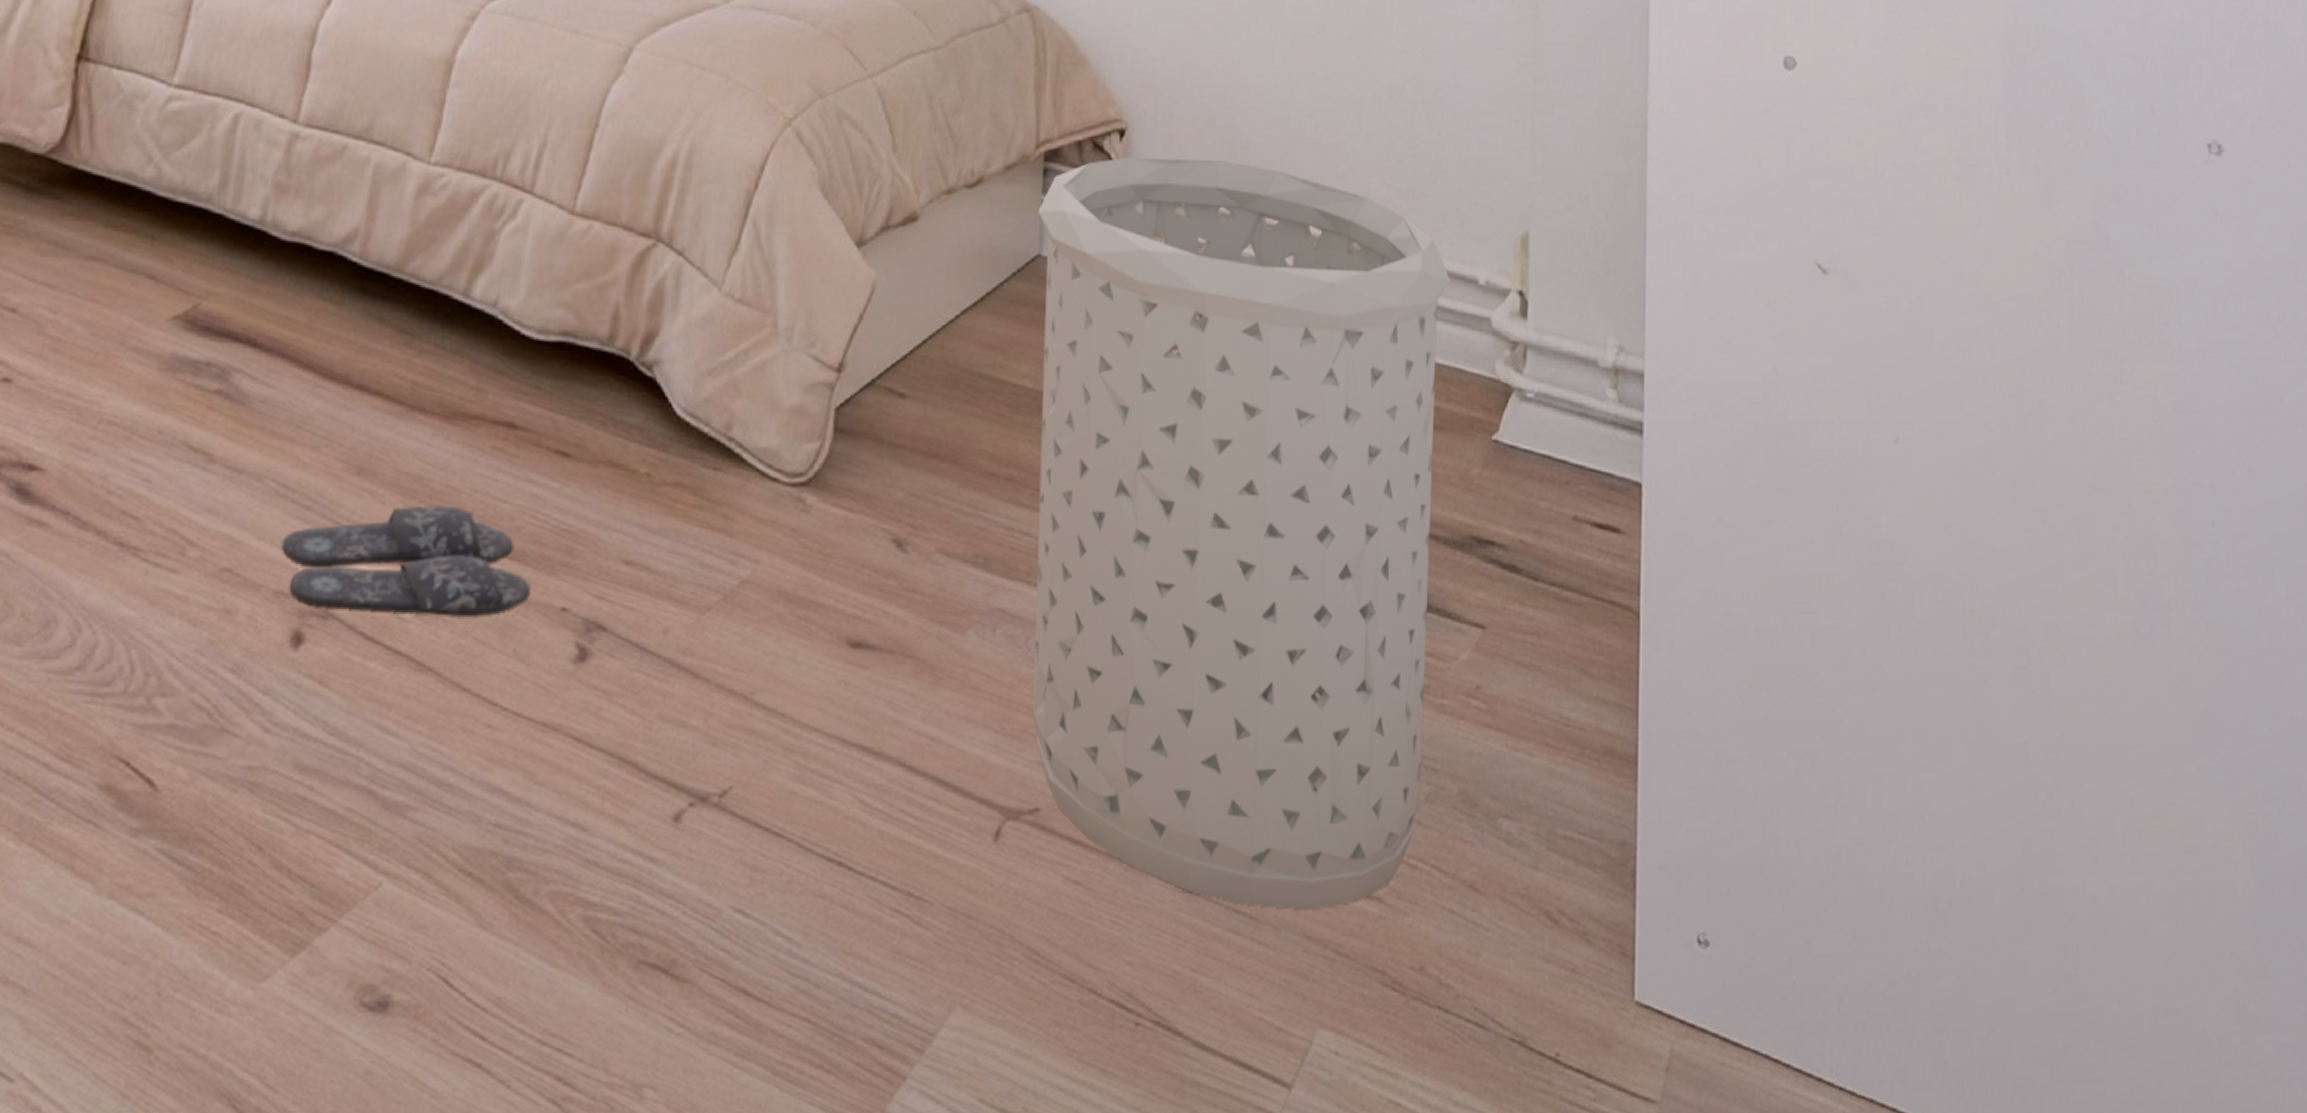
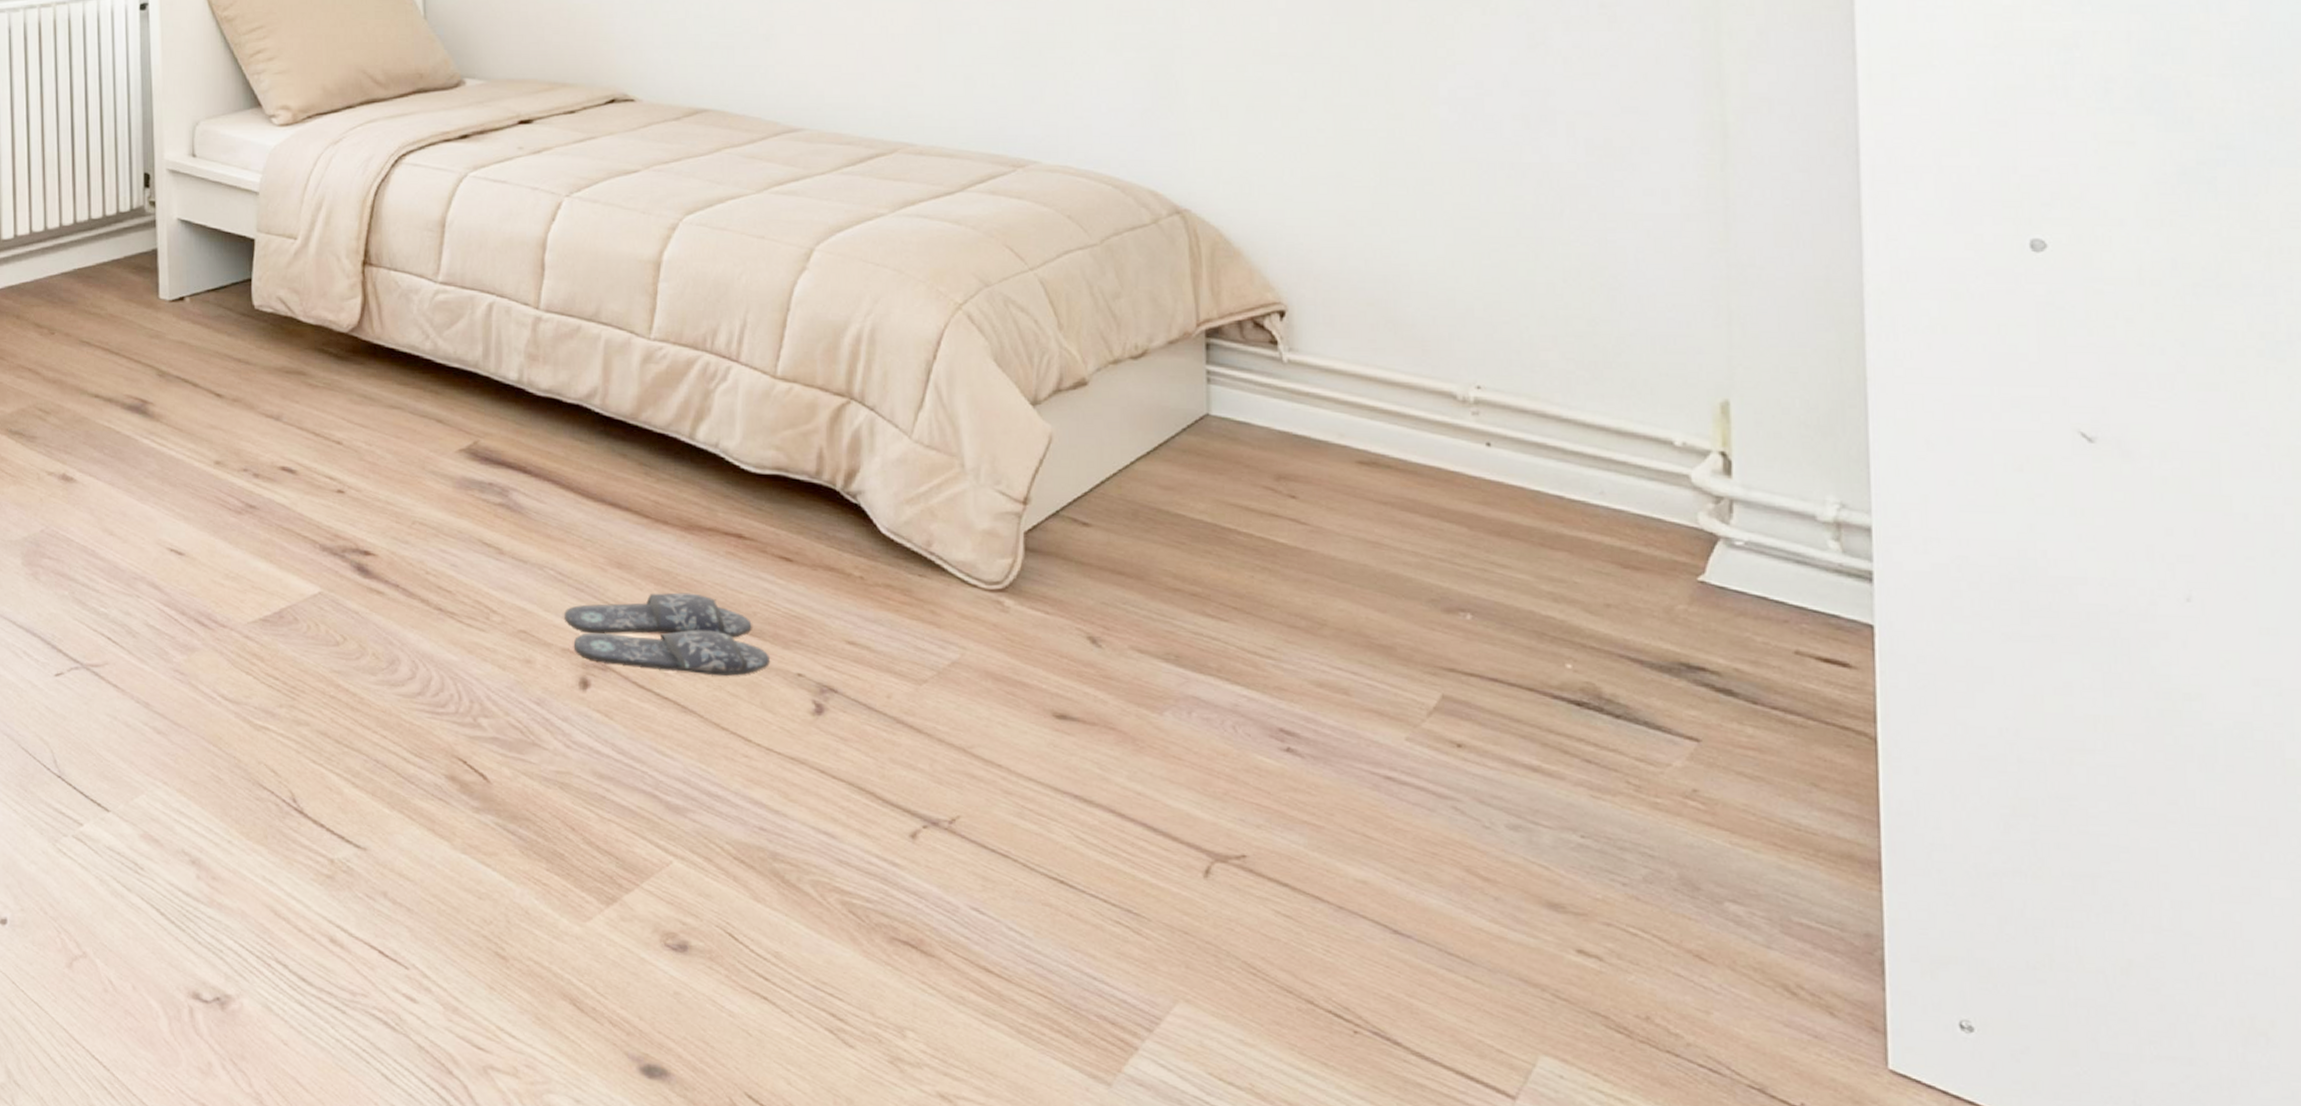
laundry basket: present [1033,157,1450,911] -> none [1203,334,1642,960]

